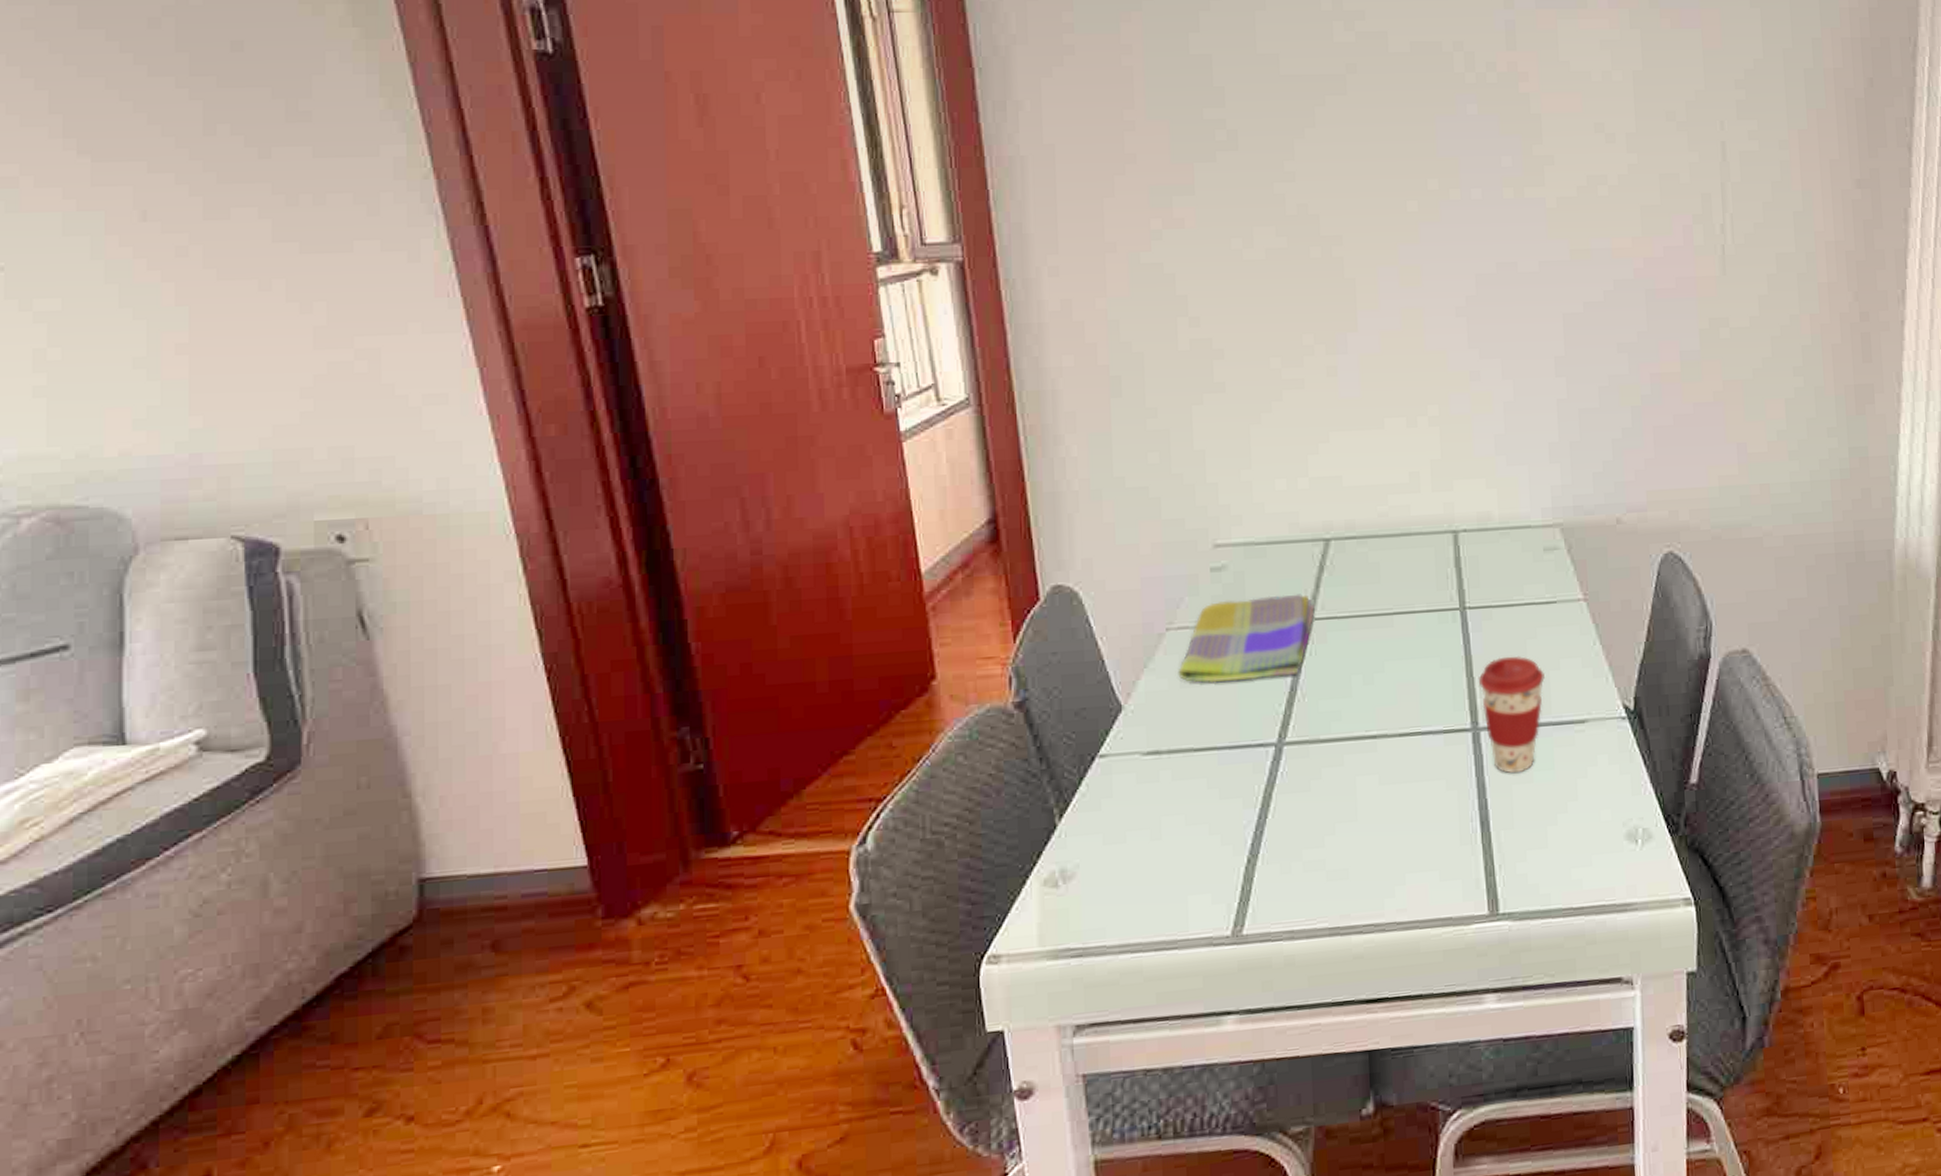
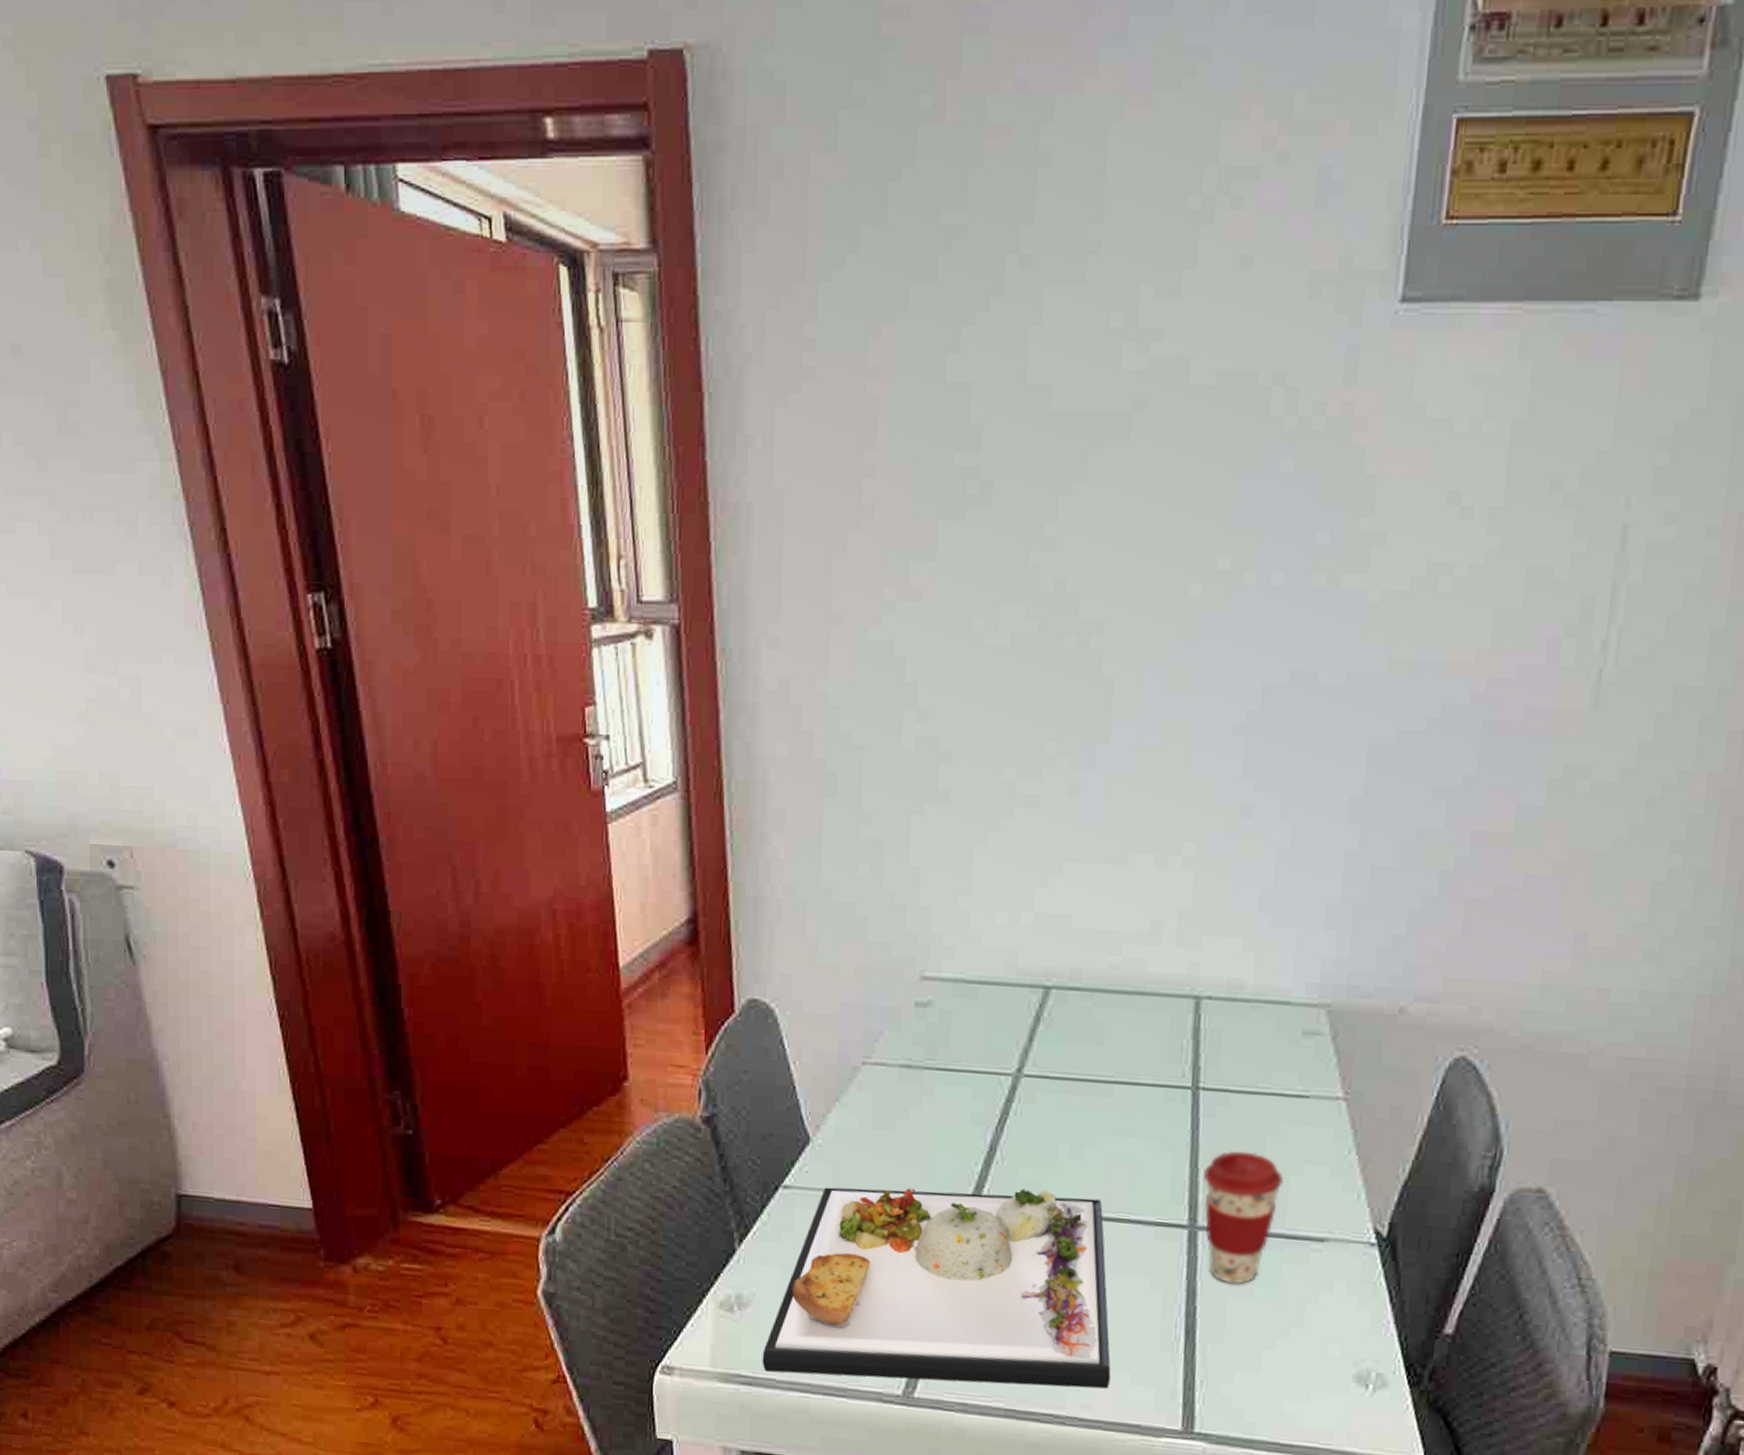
dinner plate: none [1090,717,1421,940] -> present [762,1187,1111,1389]
dish towel: present [1178,593,1314,683] -> none [870,1040,1025,1135]

